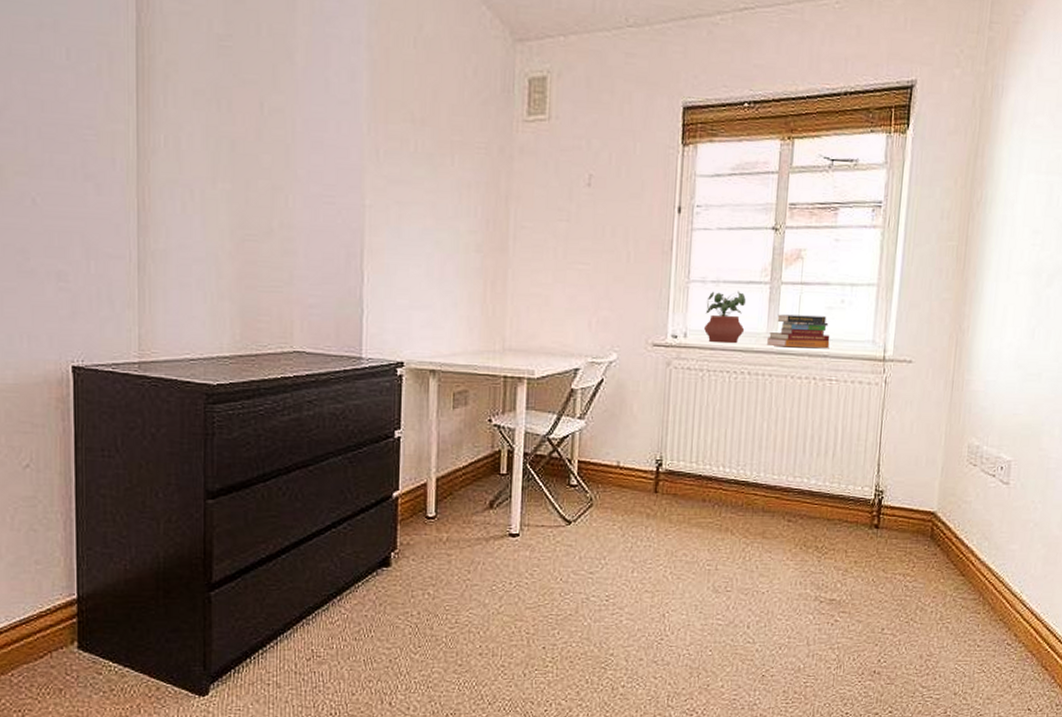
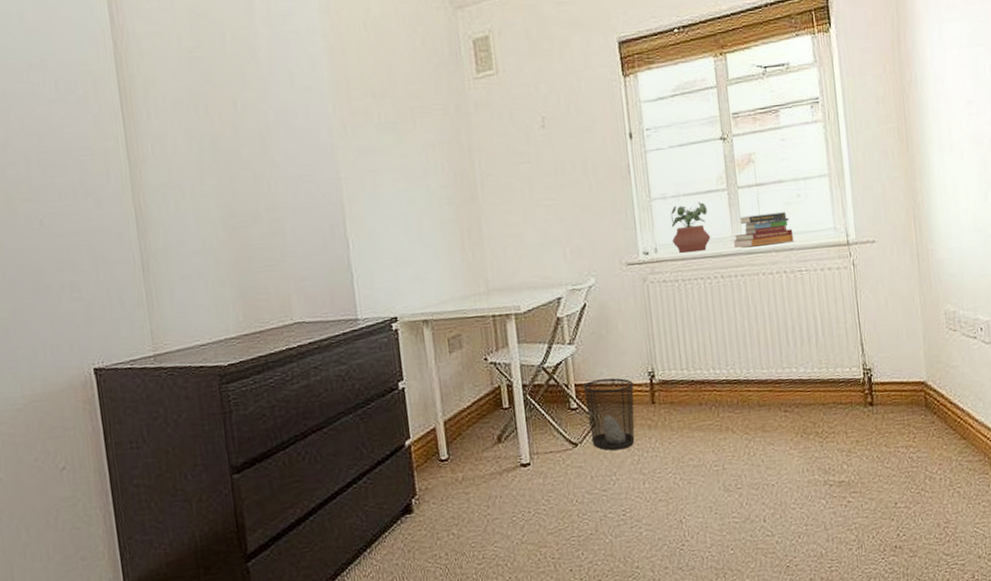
waste bin: none [586,460,640,534] -> present [583,378,635,451]

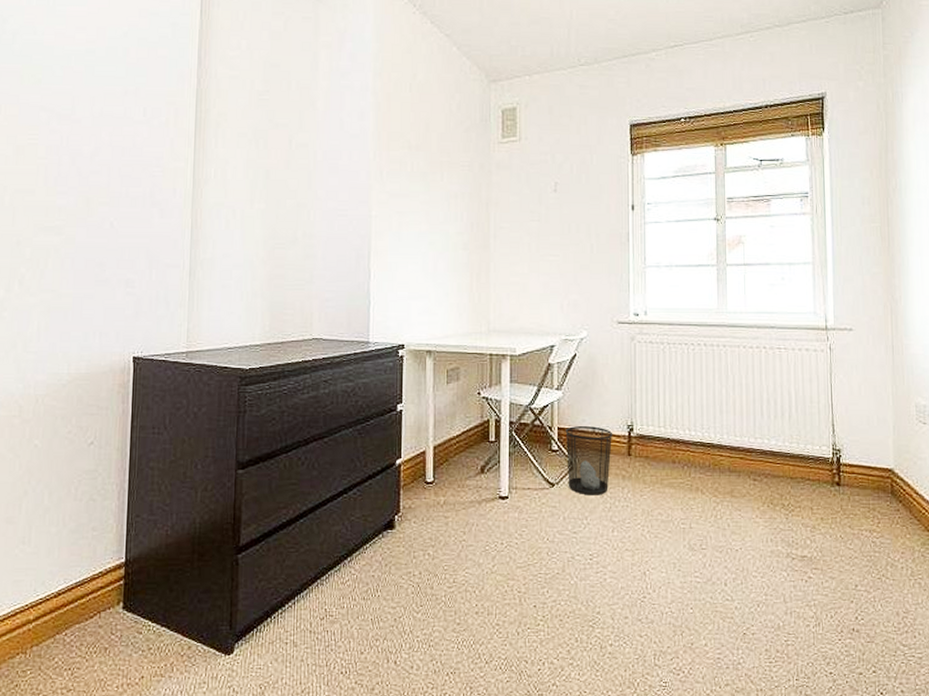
potted plant: present [670,201,711,254] -> none [662,273,698,319]
books: present [734,212,794,248] -> none [719,292,775,321]

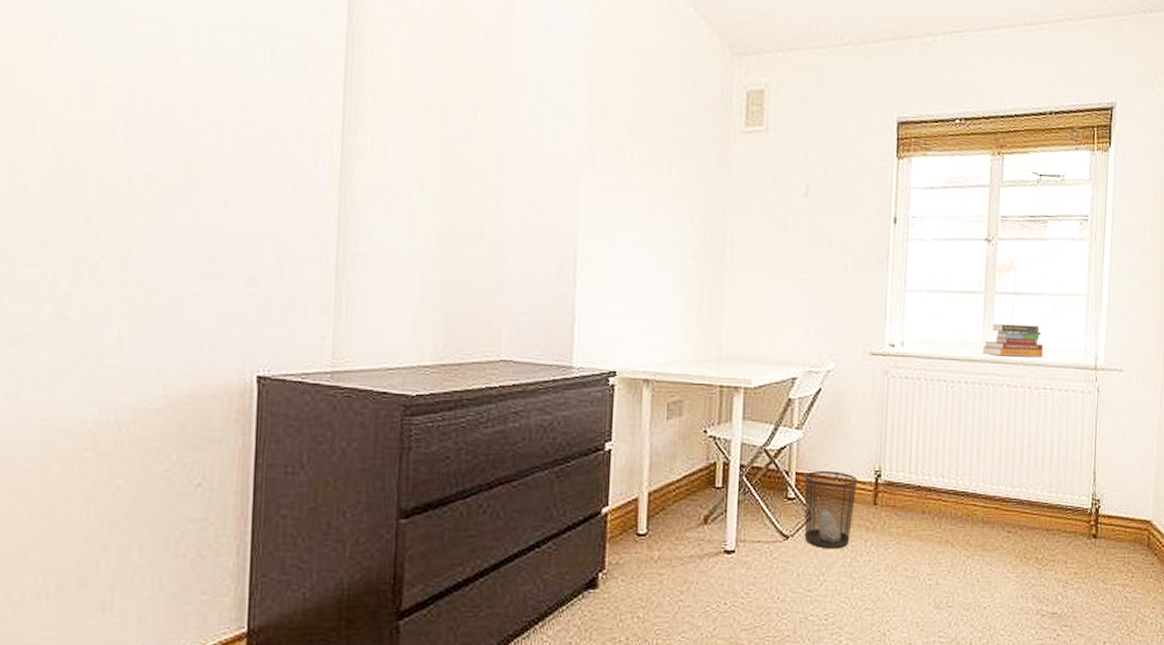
books: none [719,292,775,321] -> present [983,323,1044,358]

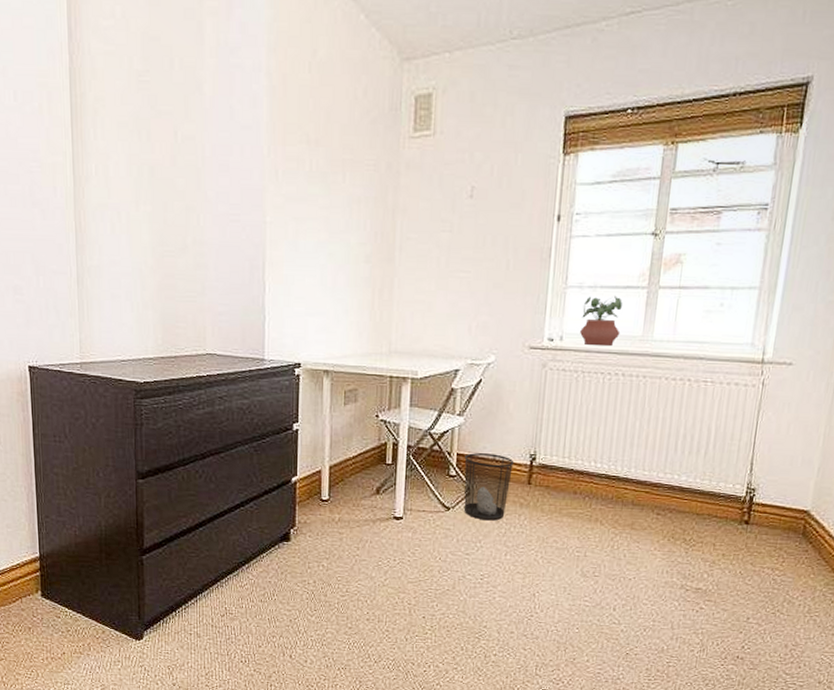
potted plant: none [921,300,961,353] -> present [580,295,622,347]
books: present [983,323,1044,358] -> none [642,318,707,352]

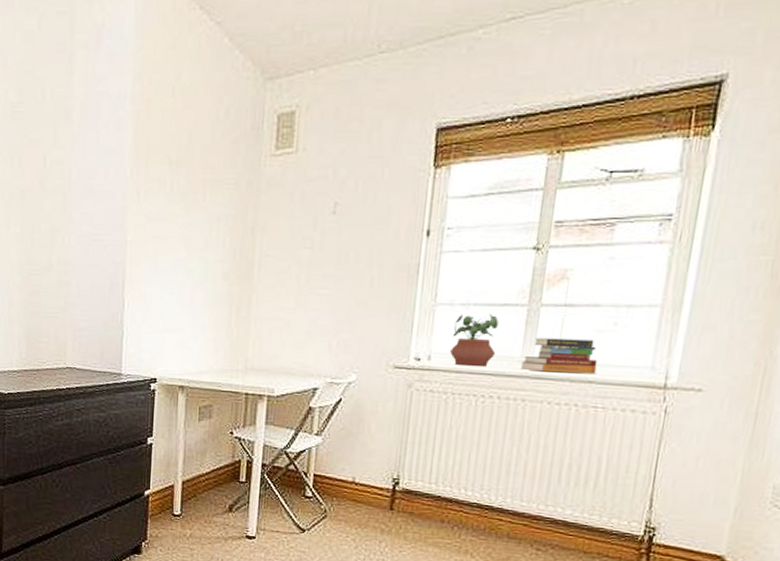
waste bin: present [463,453,515,521] -> none [320,474,376,546]
books: none [642,318,707,352] -> present [521,337,598,375]

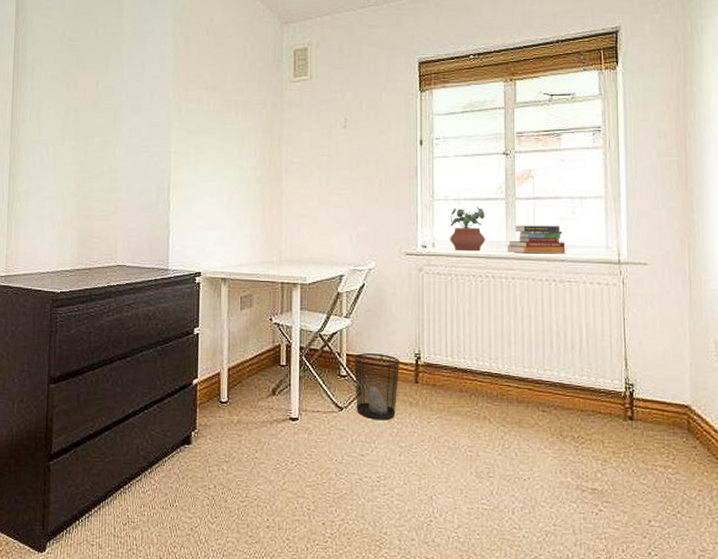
waste bin: none [320,474,376,546] -> present [353,353,401,420]

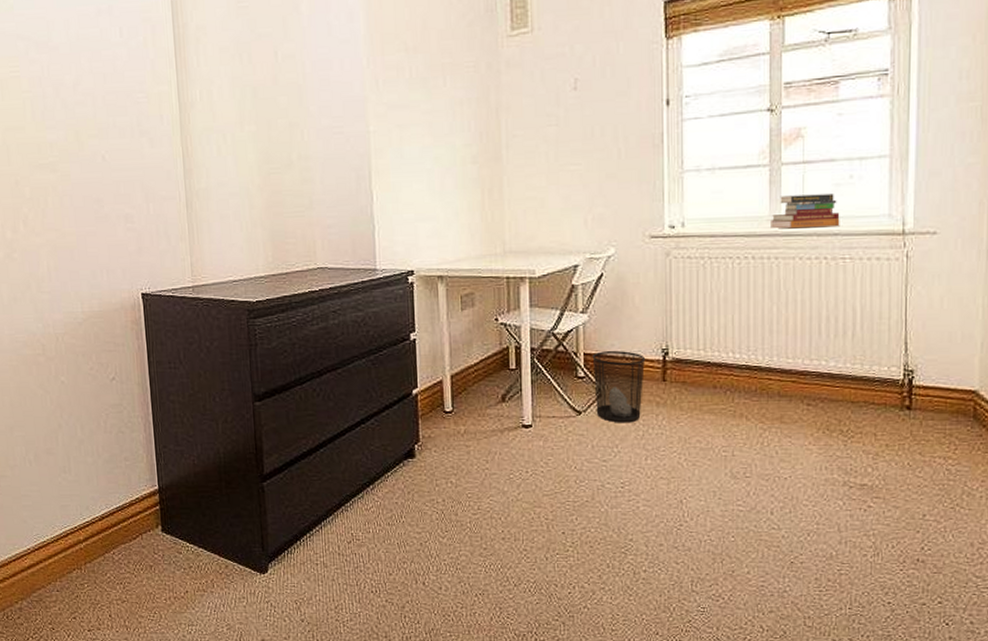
potted plant: present [450,206,486,252] -> none [702,176,745,230]

